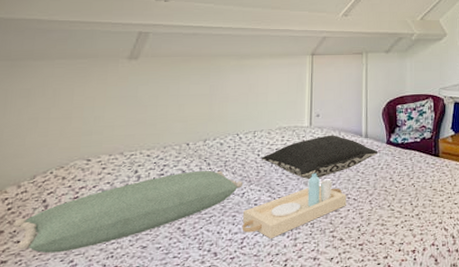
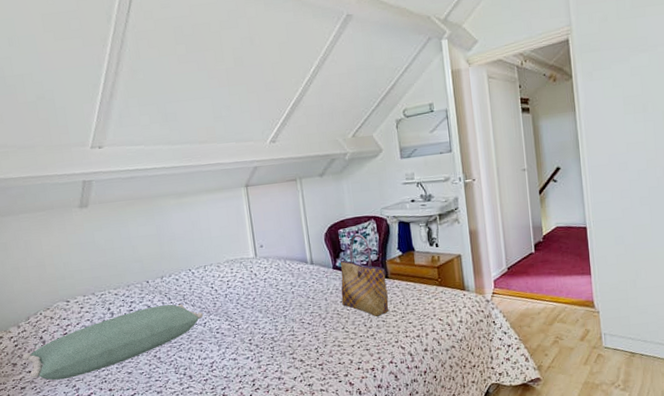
serving tray: present [242,172,347,239] -> none [208,300,302,362]
pillow: present [262,135,378,179] -> none [216,264,326,307]
tote bag: none [391,112,437,195] -> present [340,234,389,317]

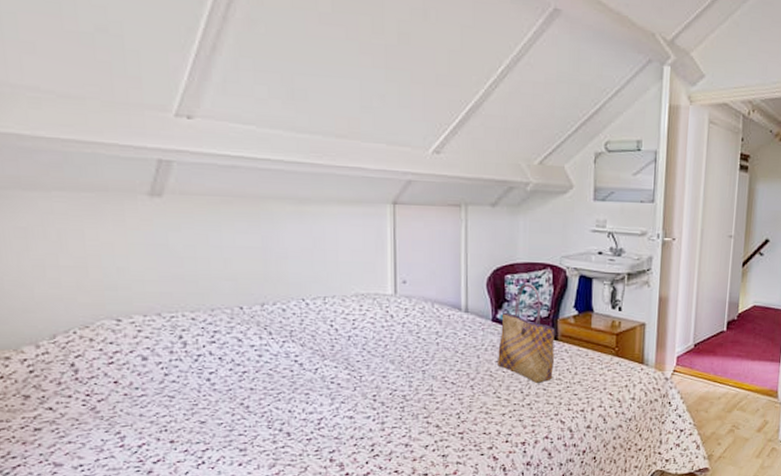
pillow: present [22,303,204,381] -> none [40,339,316,423]

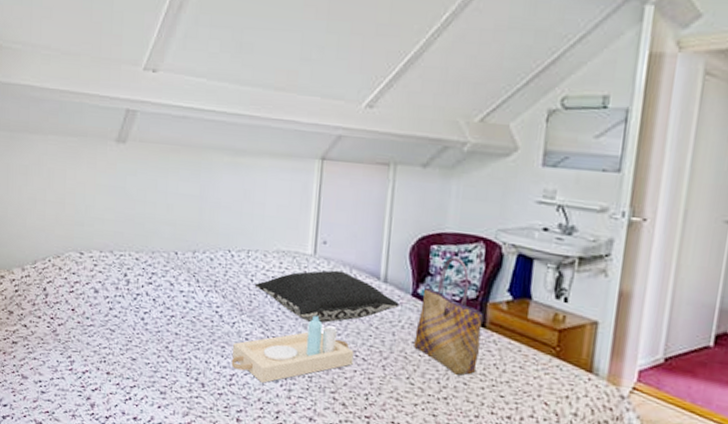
serving tray: none [317,350,443,421] -> present [231,315,354,383]
pillow: none [336,306,481,357] -> present [255,270,400,323]

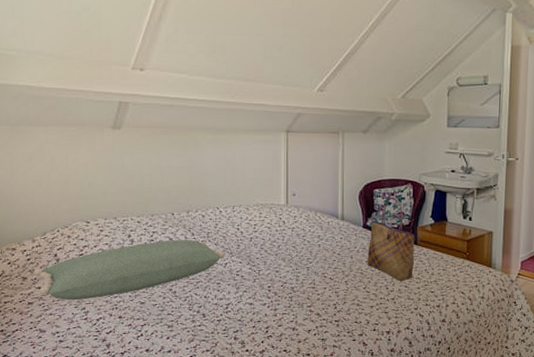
pillow: none [20,285,234,347] -> present [34,239,226,300]
serving tray: present [231,315,354,383] -> none [226,250,323,307]
pillow: present [255,270,400,323] -> none [241,215,354,256]

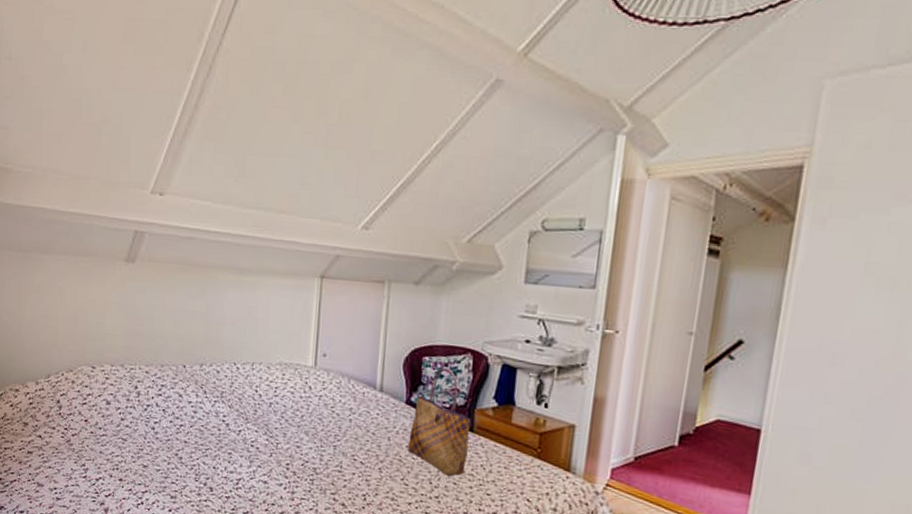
pillow: present [34,239,226,300] -> none [35,396,240,455]

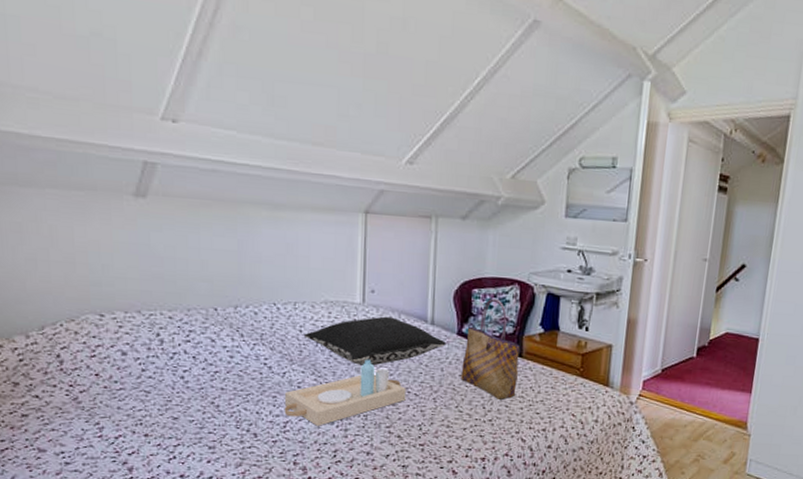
serving tray: none [237,422,353,486] -> present [284,359,406,426]
pillow: none [260,380,394,430] -> present [305,316,446,366]

